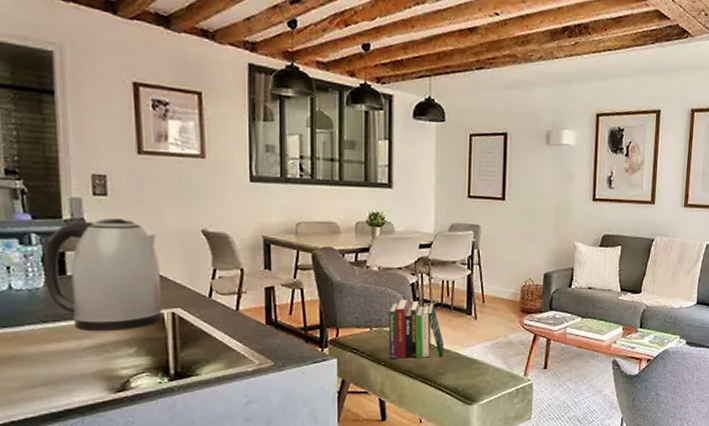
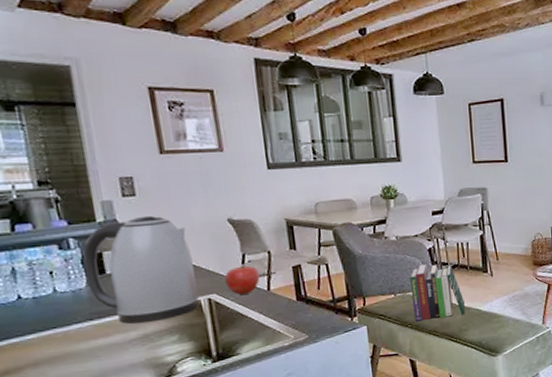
fruit: none [192,280,230,313] -> present [224,264,260,296]

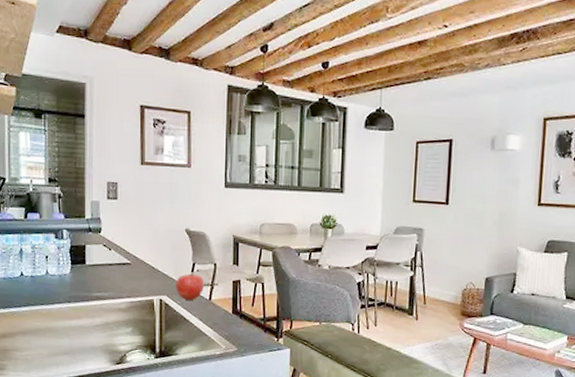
kettle: present [82,215,200,325] -> none [70,218,153,313]
books: present [409,263,465,322] -> none [335,296,386,355]

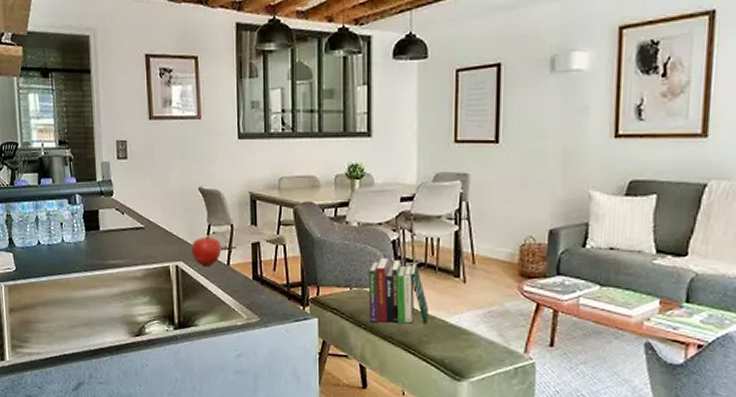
books: none [335,296,386,355] -> present [368,257,428,324]

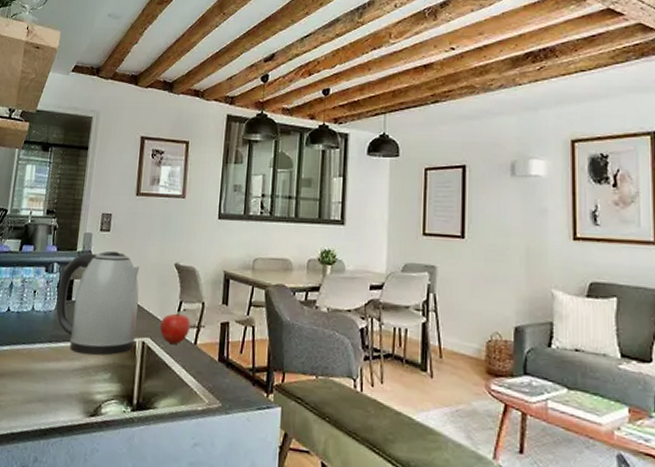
kettle: none [84,178,169,282] -> present [56,251,140,356]
books: present [368,257,428,324] -> none [334,345,394,421]

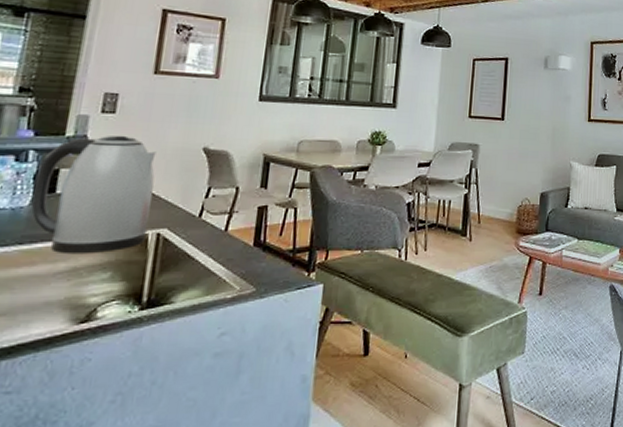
fruit: present [160,312,191,345] -> none [181,199,222,234]

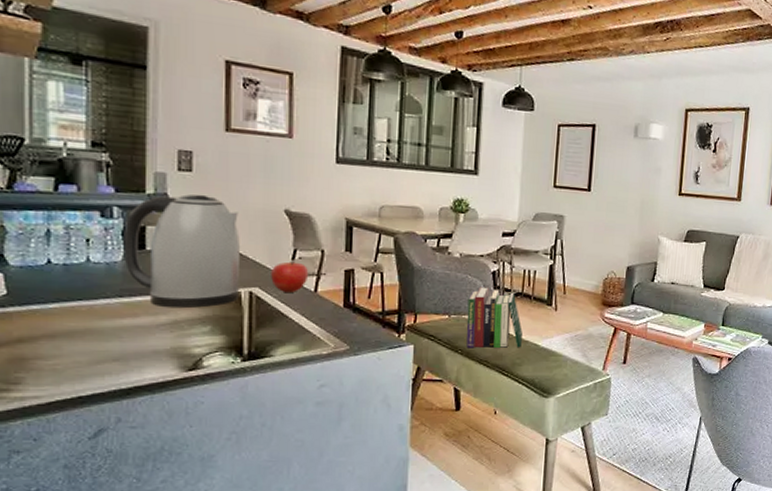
fruit: none [181,199,222,234] -> present [271,260,309,294]
books: none [378,219,436,285] -> present [466,287,523,348]

